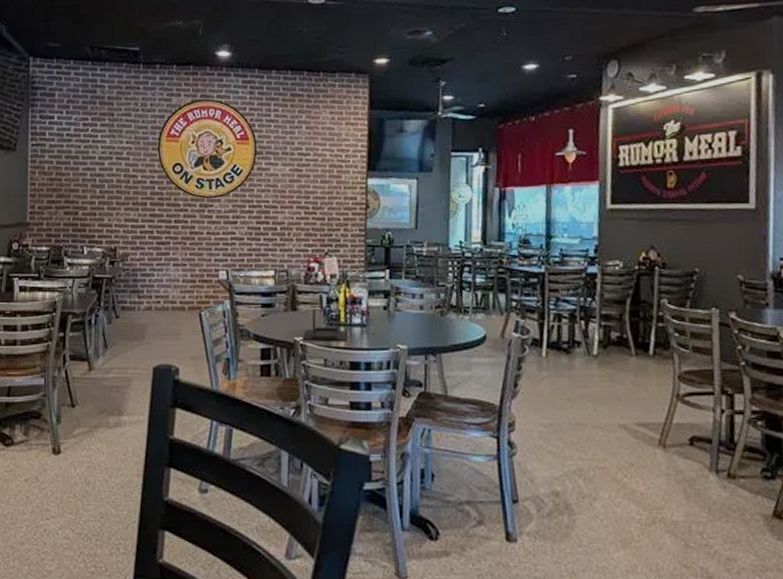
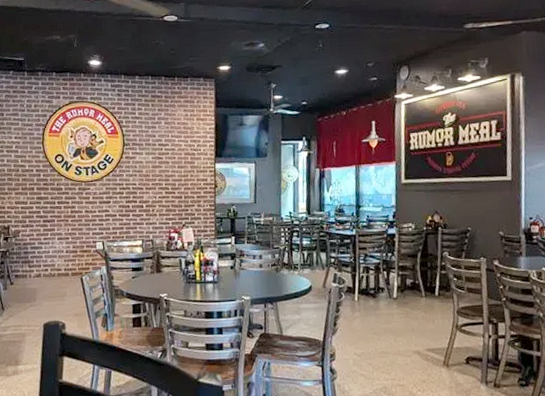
napkin holder: present [302,308,347,342] -> none [166,269,202,297]

